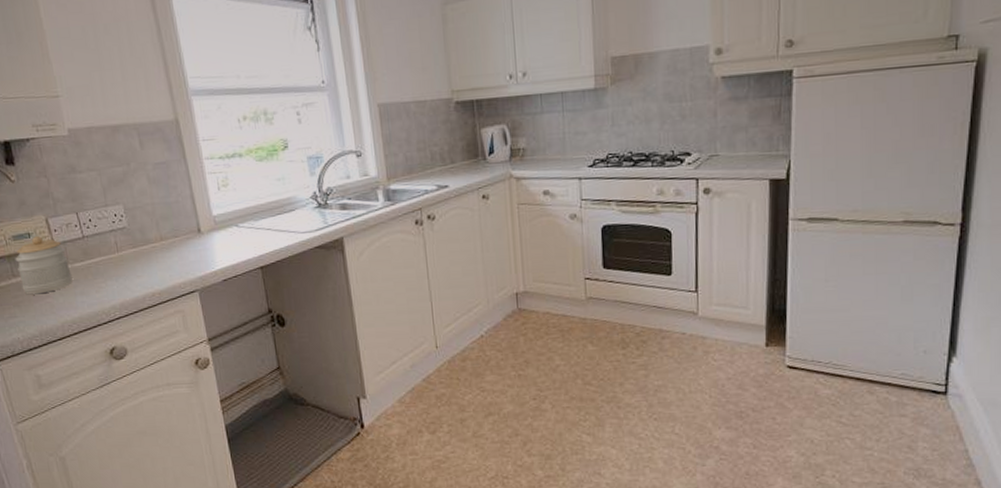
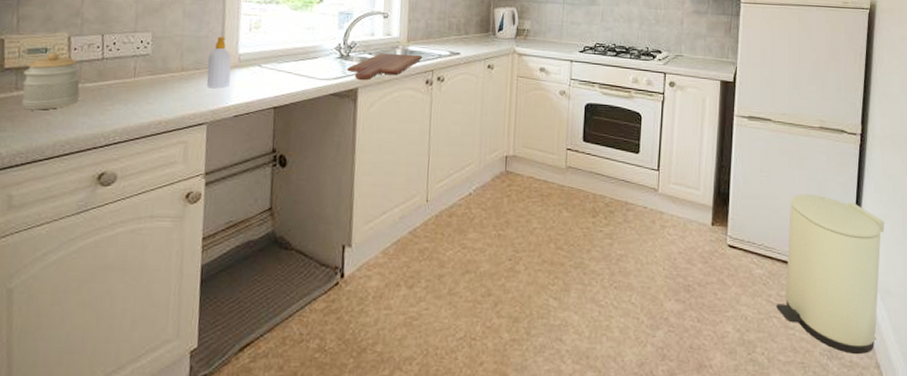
soap bottle: none [183,200,211,255] -> present [206,36,231,89]
cutting board: none [327,193,408,228] -> present [346,53,423,80]
pedal bin: none [849,301,992,471] -> present [776,194,885,354]

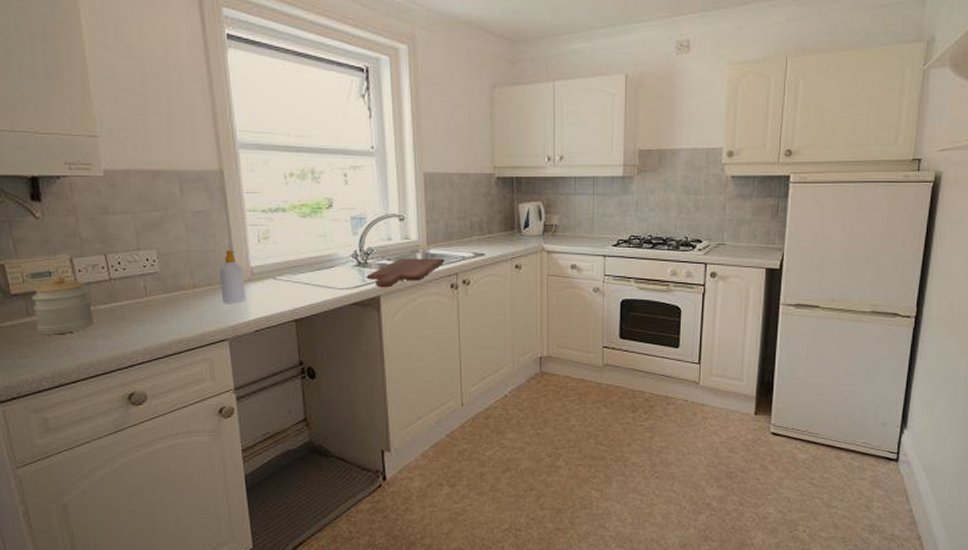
pedal bin: present [776,194,885,354] -> none [819,379,935,528]

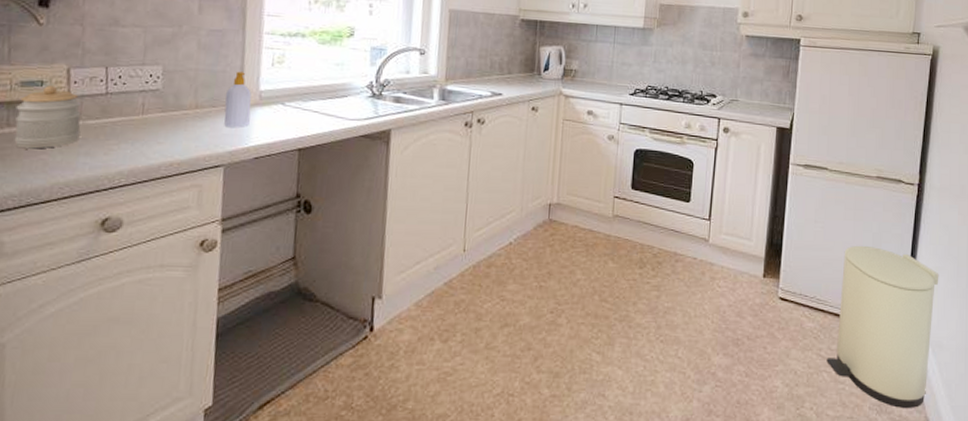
cutting board: present [366,258,445,287] -> none [379,92,462,121]
pedal bin: none [819,379,935,528] -> present [826,245,939,408]

